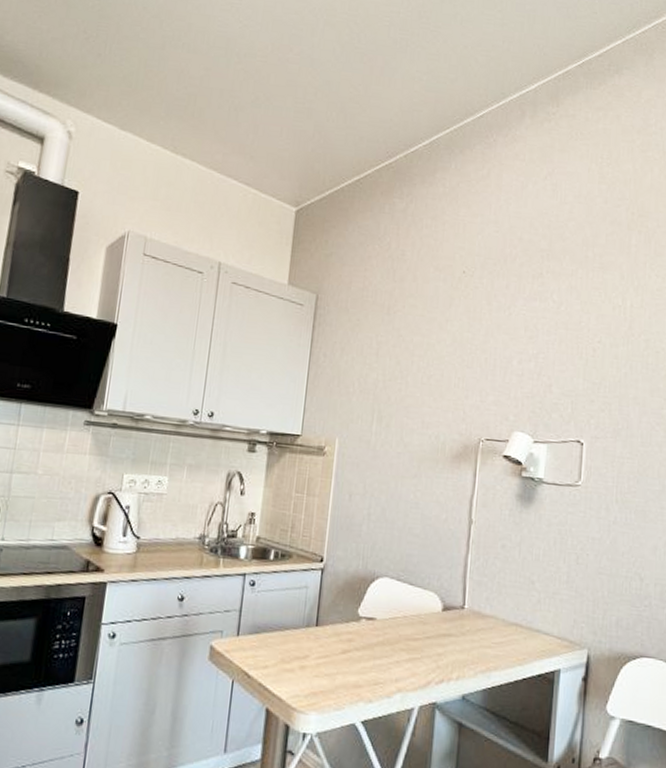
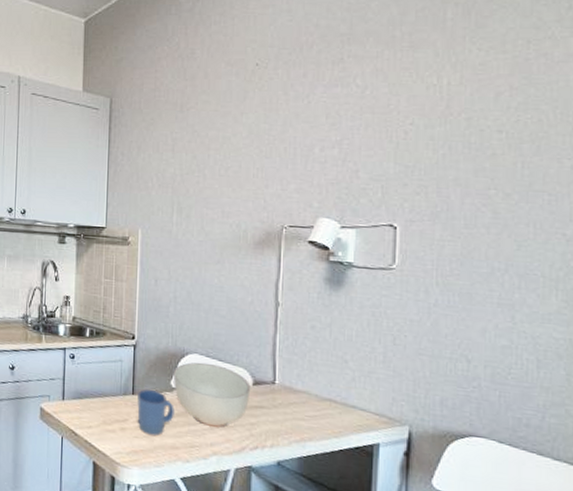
mug: none [319,619,360,675] -> present [137,389,174,437]
bowl: none [361,587,440,660] -> present [173,362,251,427]

